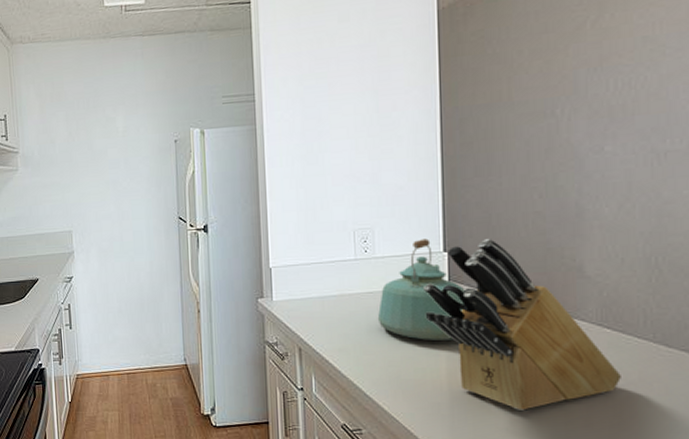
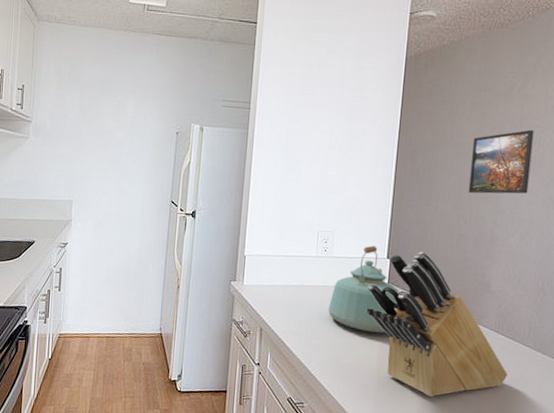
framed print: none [538,70,622,161] -> present [468,129,534,194]

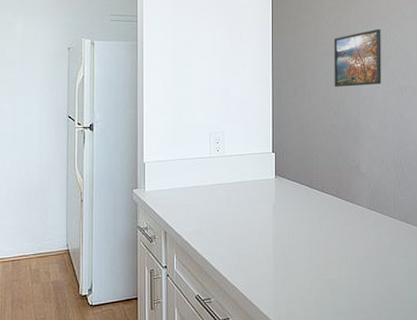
kettle: present [328,245,400,334] -> none [225,142,286,223]
knife block: present [366,252,507,397] -> none [257,144,381,275]

